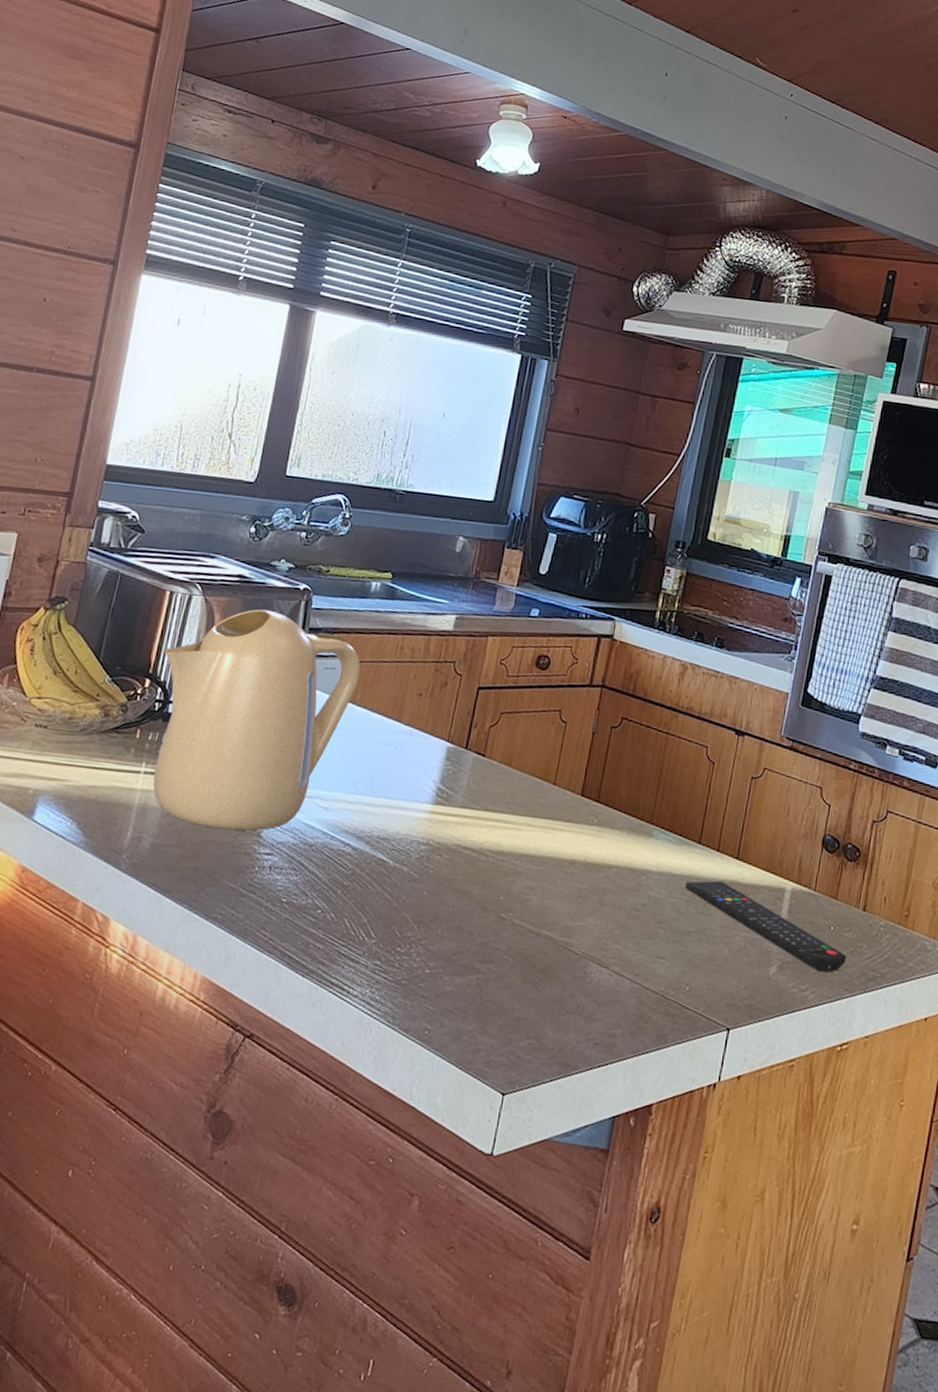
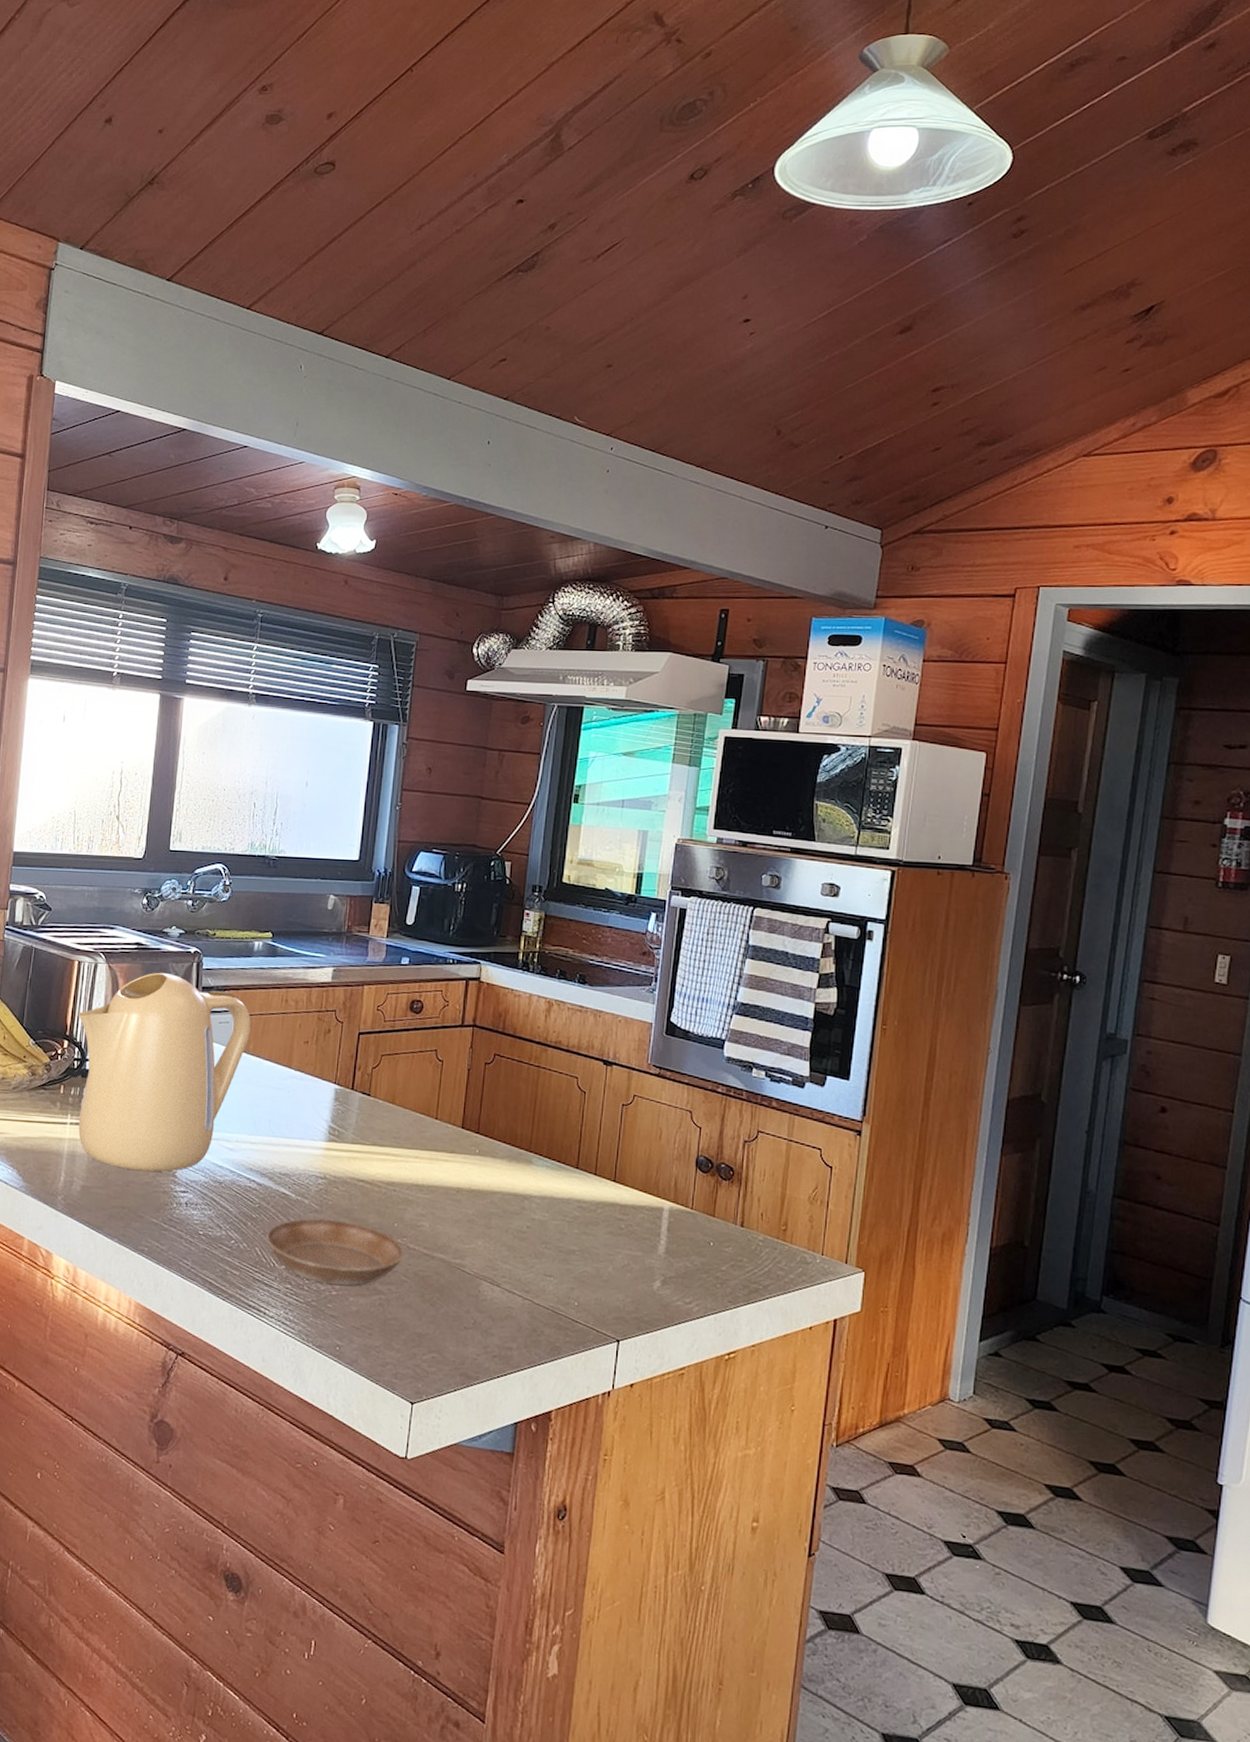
saucer: none [357,888,509,964] -> present [266,1218,405,1286]
remote control: present [685,880,847,972] -> none [567,1202,728,1286]

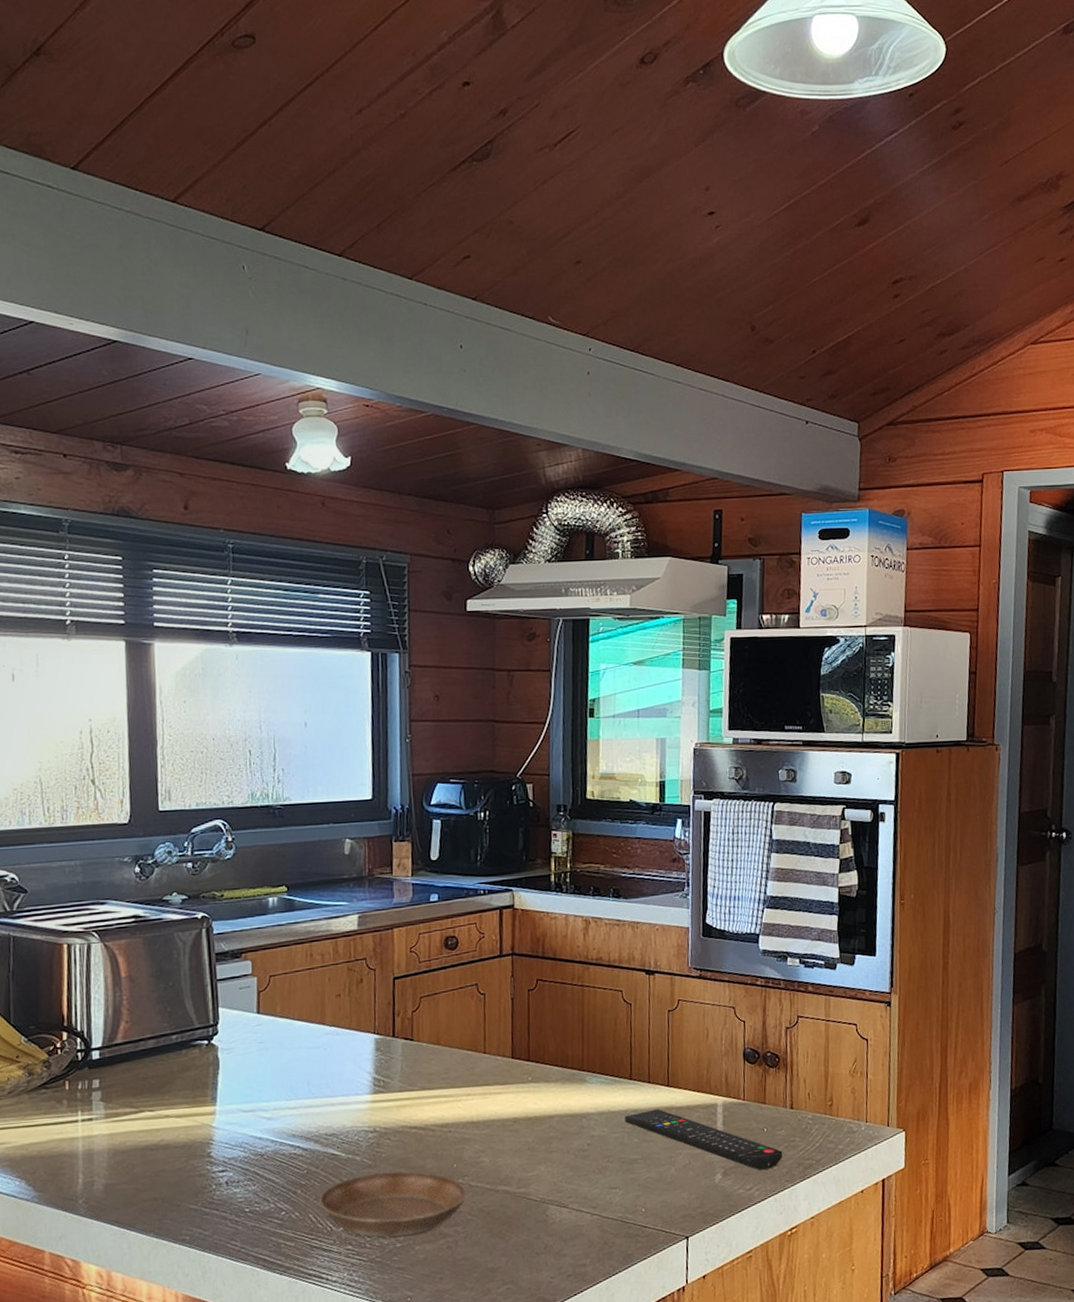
kettle: present [77,972,251,1172] -> none [74,943,276,1159]
remote control: none [567,1202,728,1286] -> present [625,1109,783,1170]

